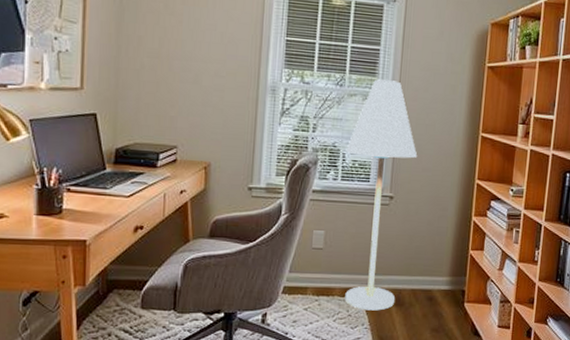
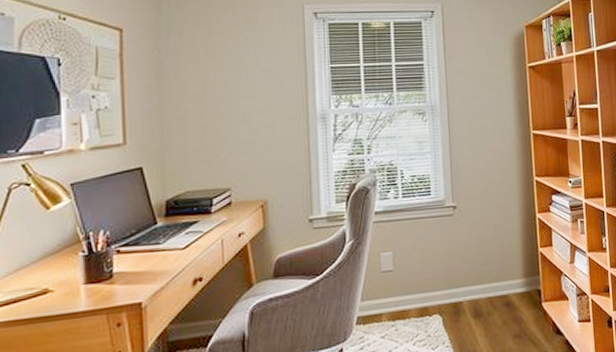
floor lamp: present [345,79,418,311] -> none [403,92,475,328]

